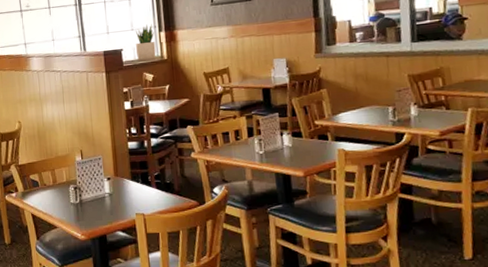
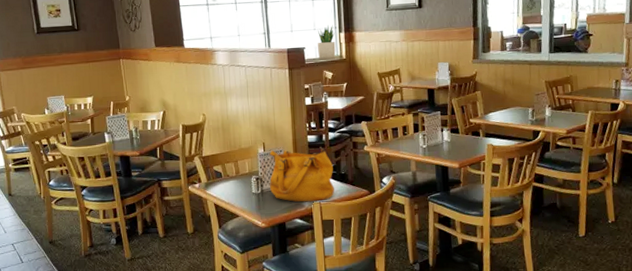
handbag: none [87,154,160,214] -> present [269,147,335,202]

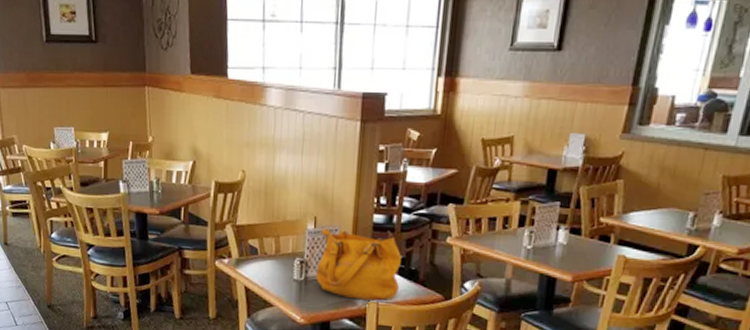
planter: present [318,25,336,60] -> none [403,64,431,114]

